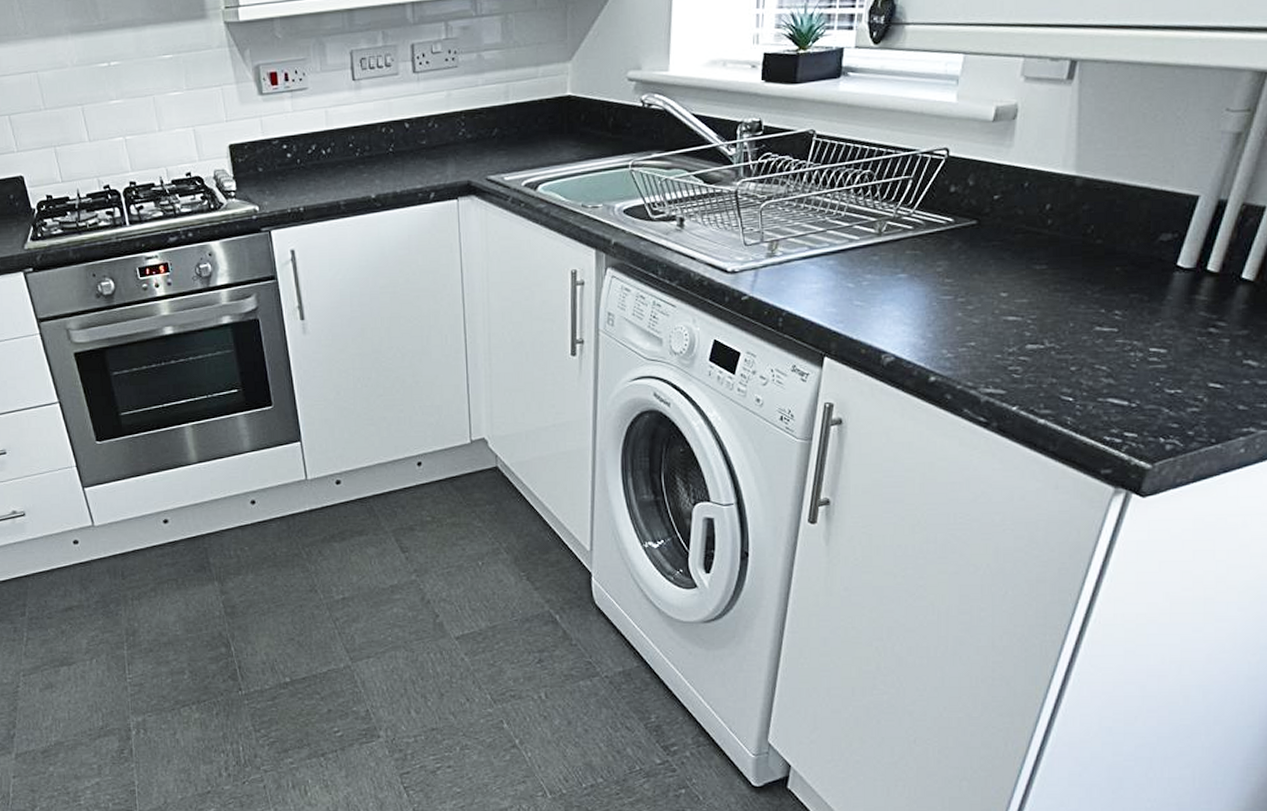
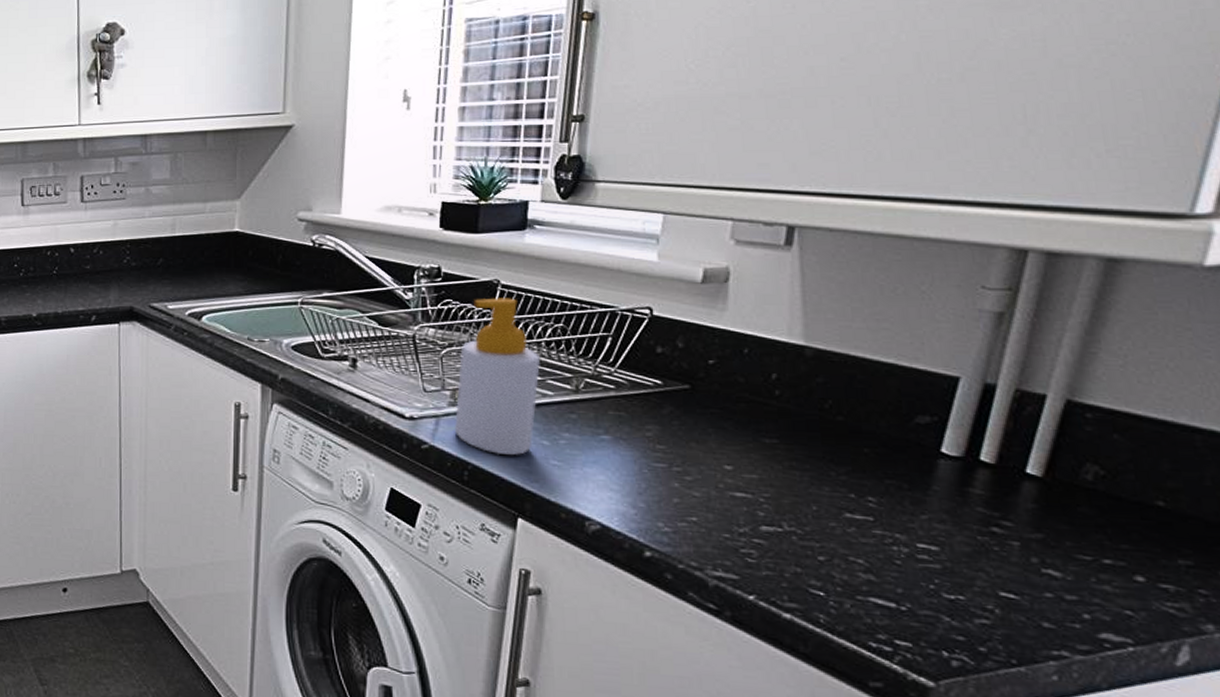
soap bottle: none [772,147,848,300] -> present [455,298,540,456]

